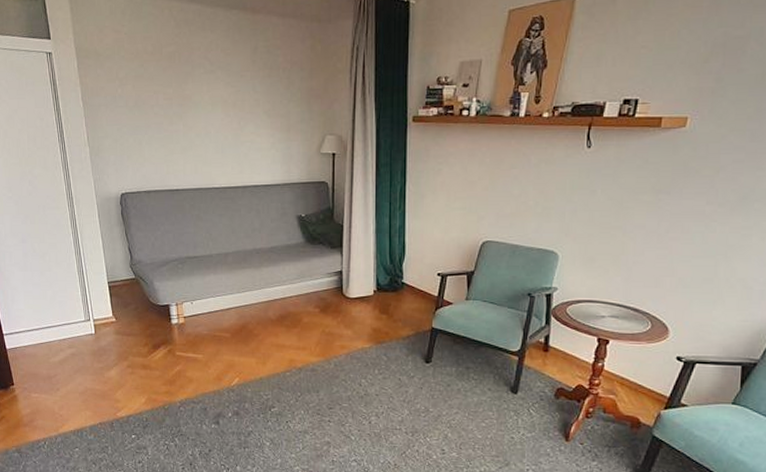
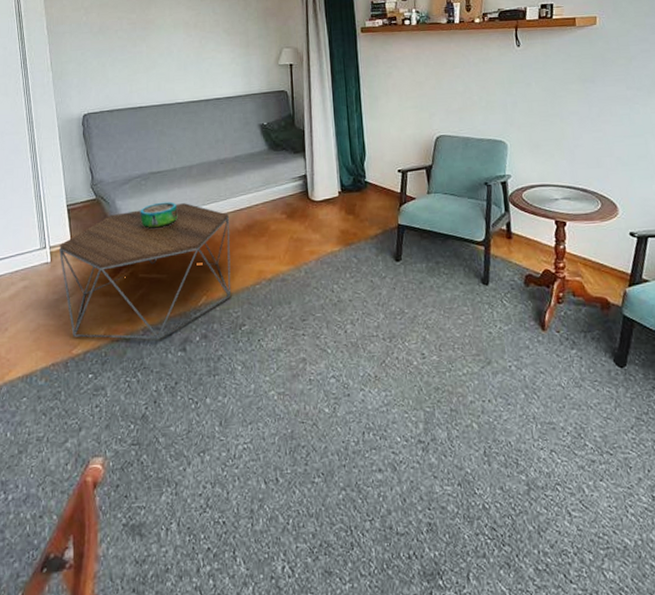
coffee table: none [102,289,264,411] -> present [59,203,231,340]
decorative bowl: none [177,287,213,312] -> present [140,202,178,230]

